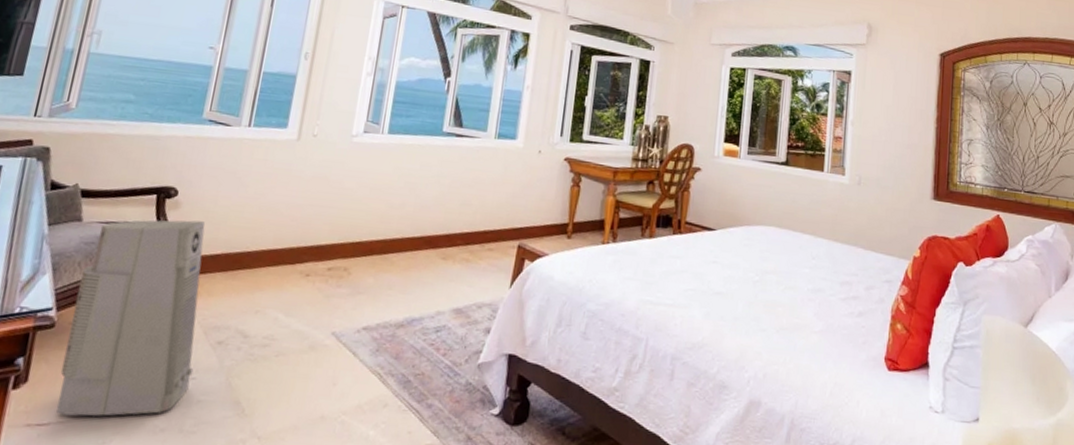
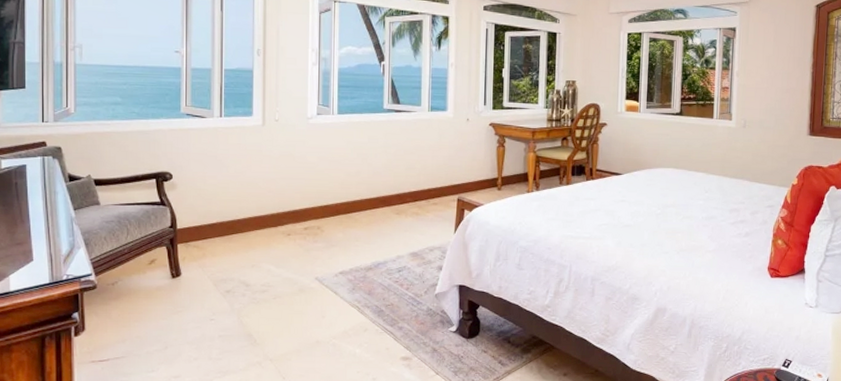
air purifier: present [56,220,206,417] -> none [108,198,211,353]

